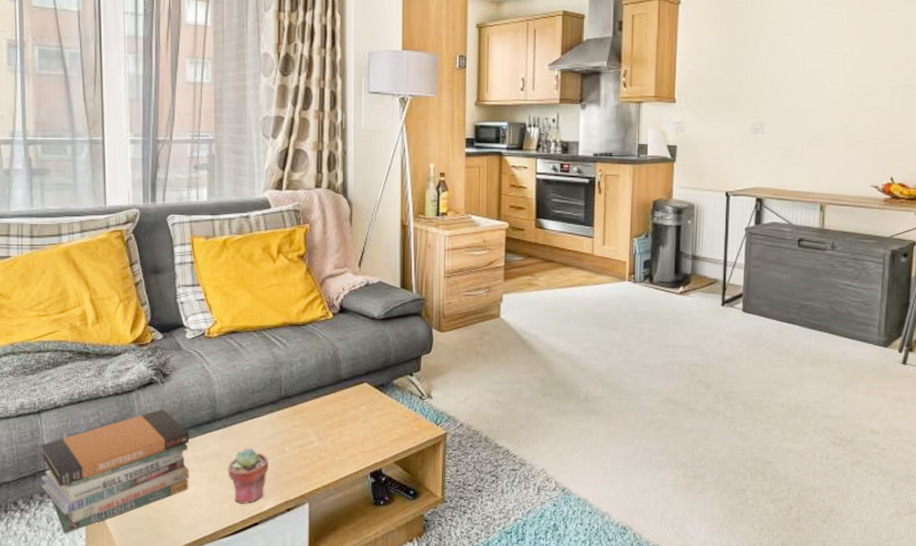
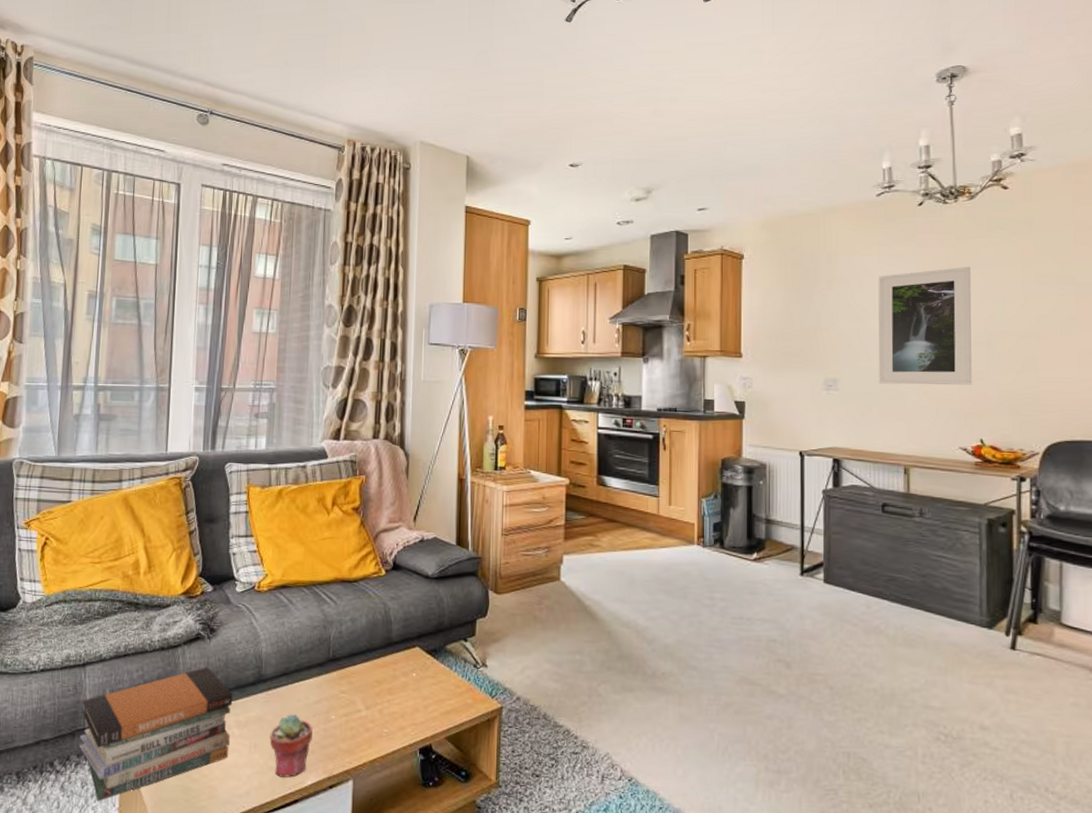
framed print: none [802,11,895,127] -> present [878,266,972,385]

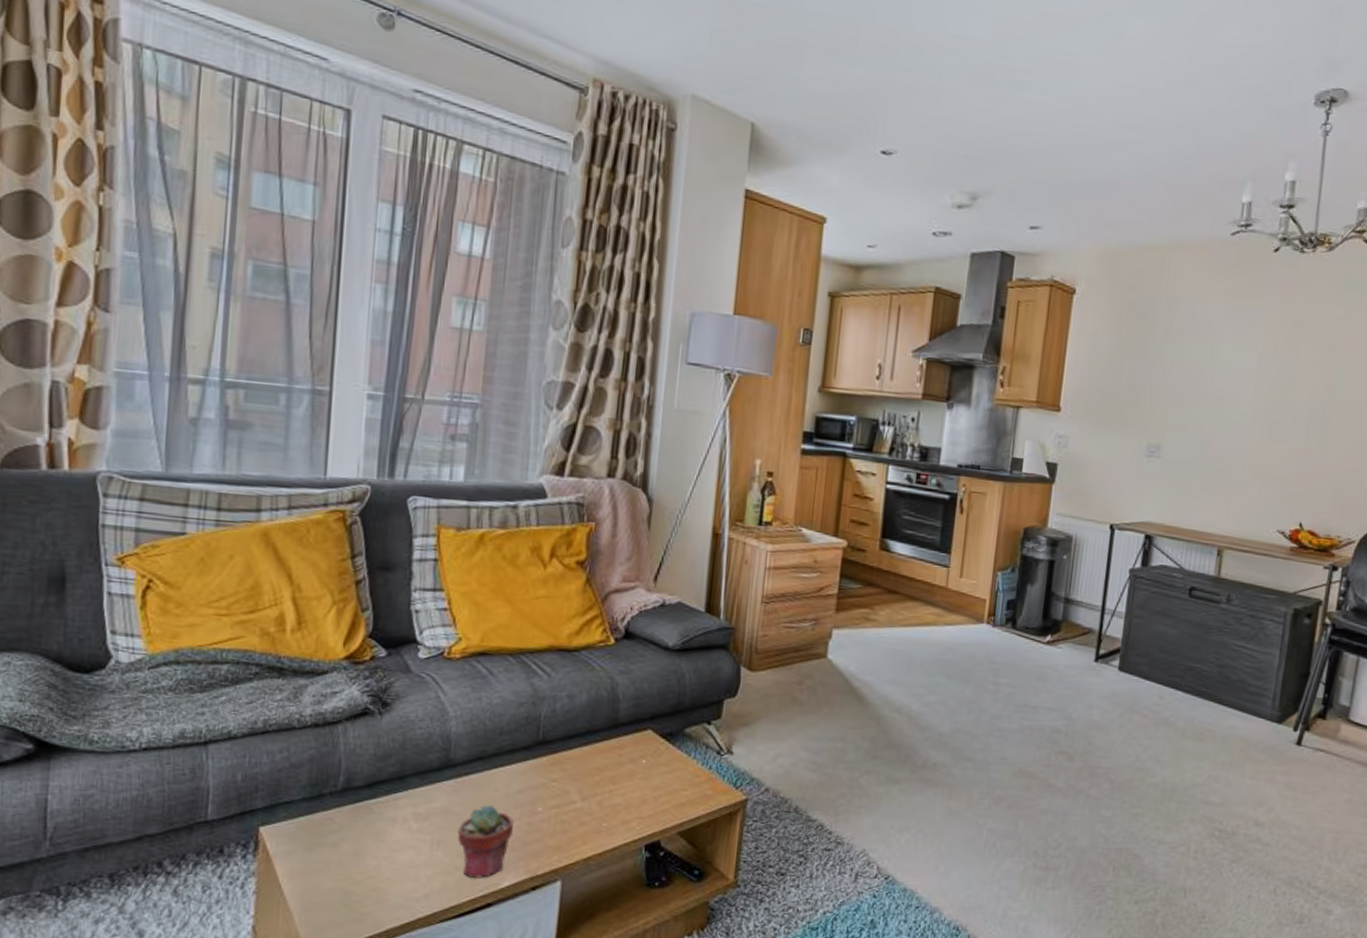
book stack: present [79,667,233,802] -> none [199,748,411,909]
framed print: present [878,266,972,385] -> none [1204,328,1318,462]

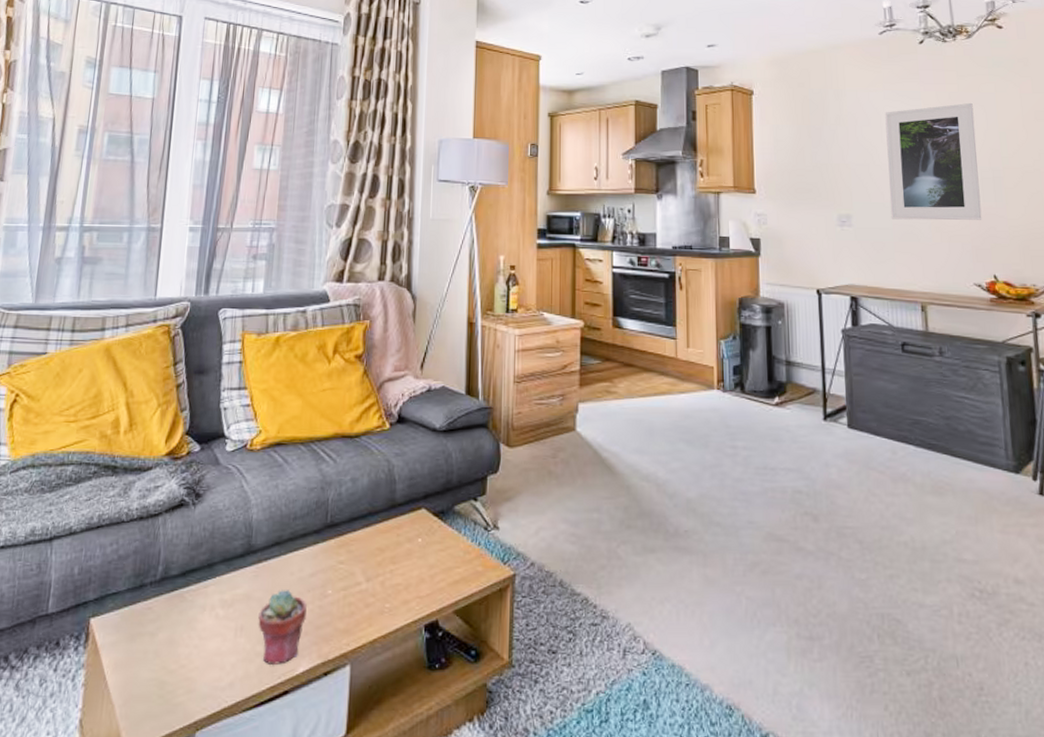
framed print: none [1204,328,1318,462] -> present [885,102,982,221]

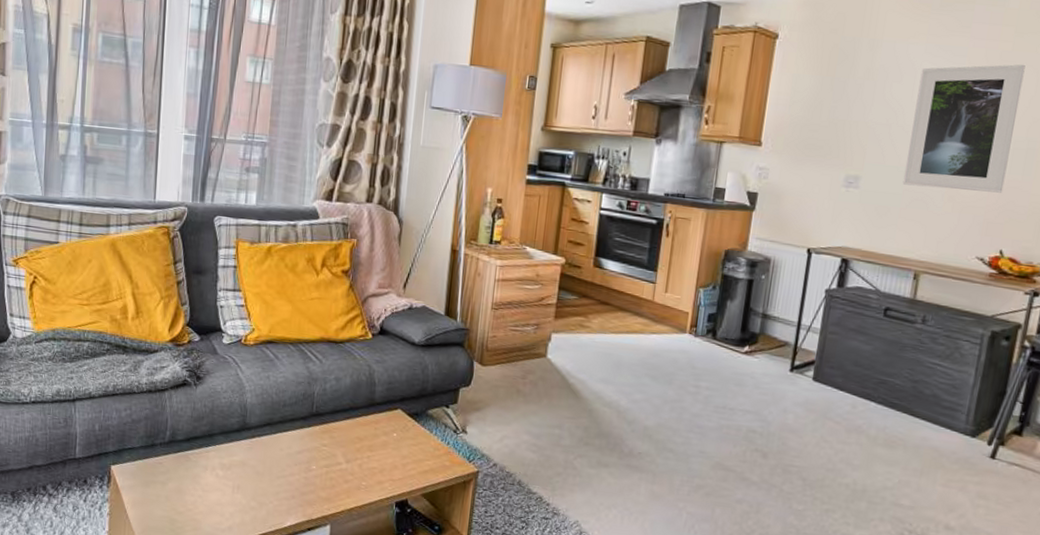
potted succulent: present [258,590,307,666] -> none [252,461,294,518]

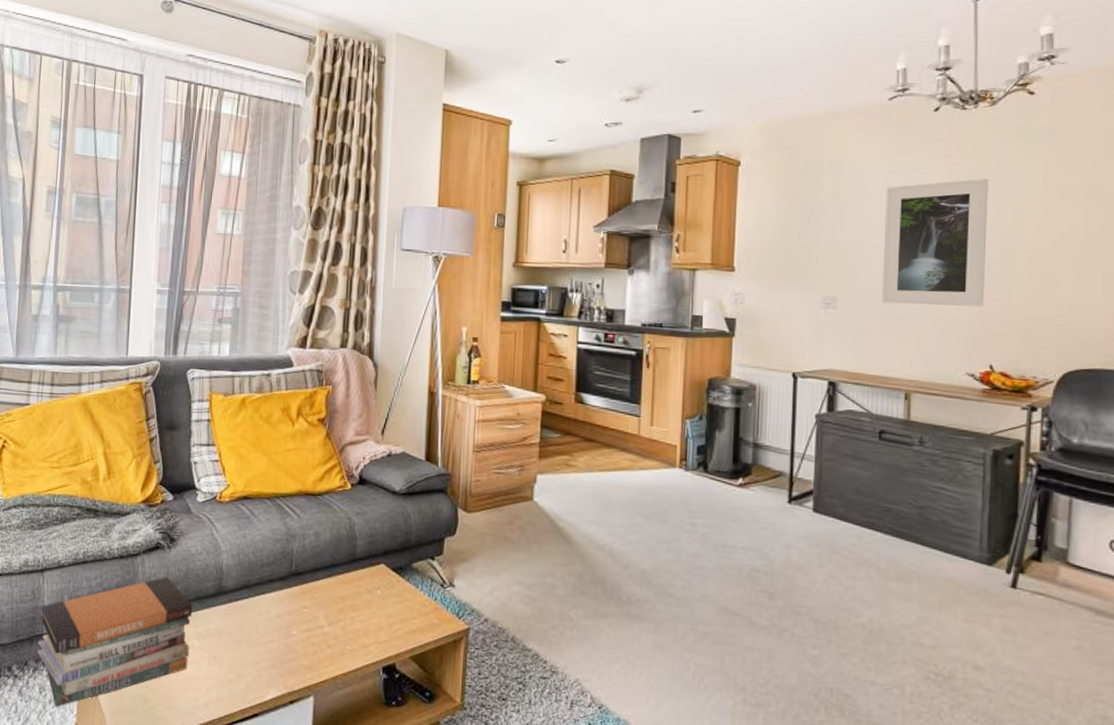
book stack: none [71,411,218,525] -> present [37,577,193,708]

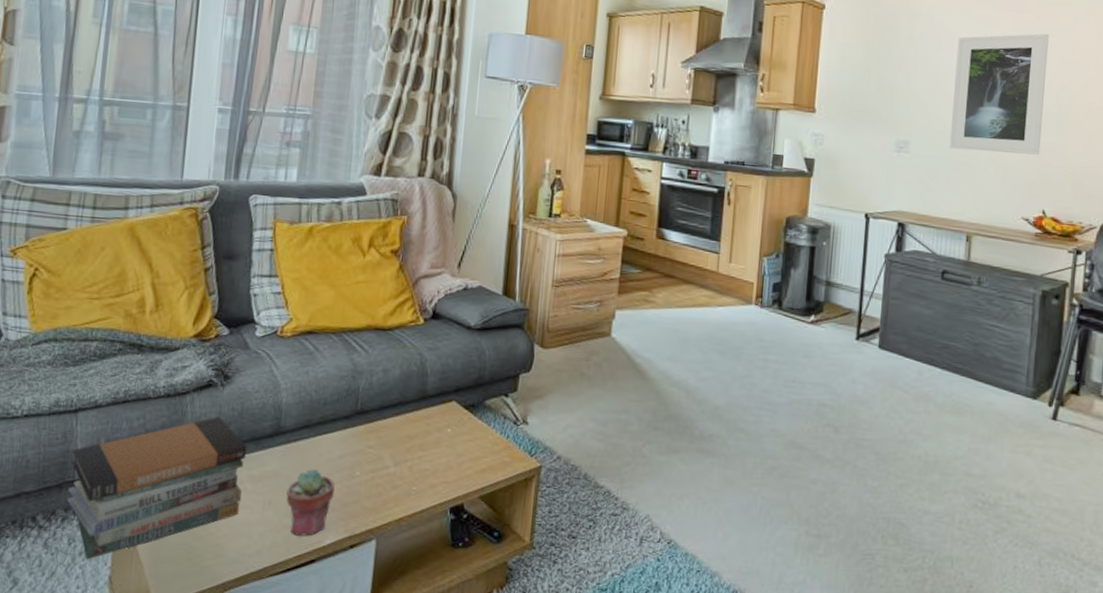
potted succulent: none [229,627,274,692] -> present [286,469,335,537]

